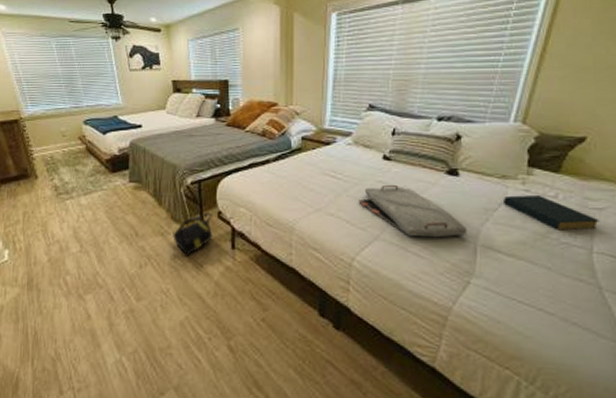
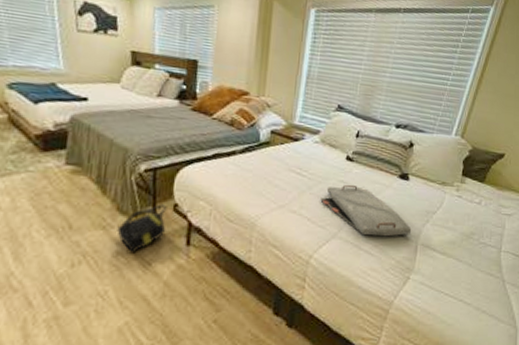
hardback book: present [504,195,600,231] -> none [442,200,508,233]

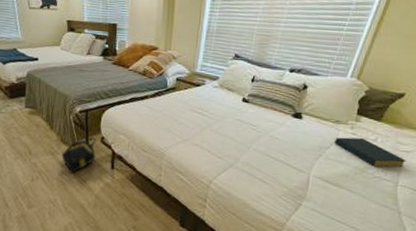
serving tray: present [320,185,412,237] -> none [219,123,304,168]
hardback book: none [442,200,508,233] -> present [335,137,406,168]

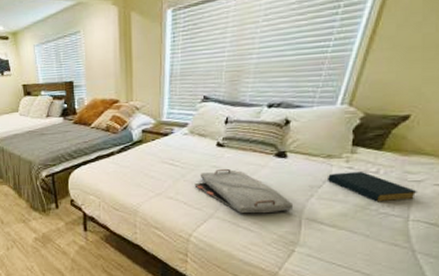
backpack: present [61,137,96,173] -> none [33,201,68,239]
serving tray: none [219,123,304,168] -> present [194,169,294,214]

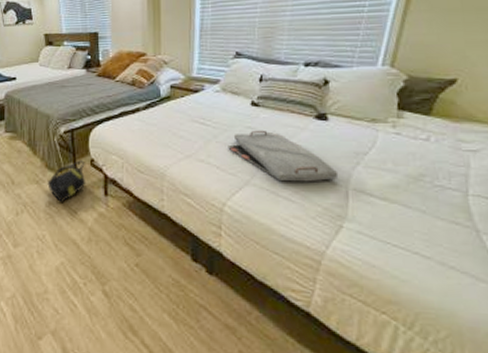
backpack: none [33,201,68,239] -> present [47,160,86,203]
hardback book: present [328,172,417,202] -> none [374,139,474,173]

